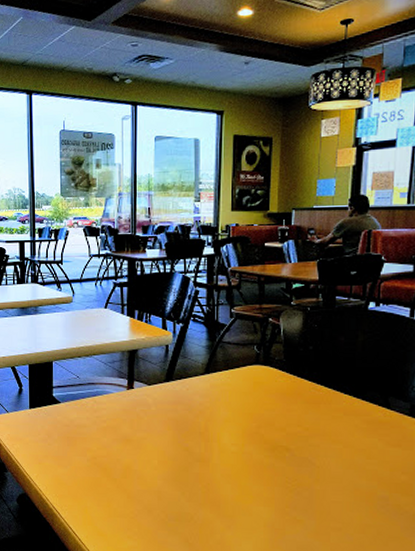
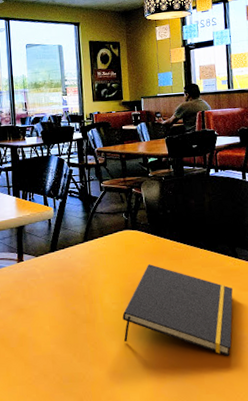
notepad: none [240,406,378,516] -> present [122,264,233,356]

